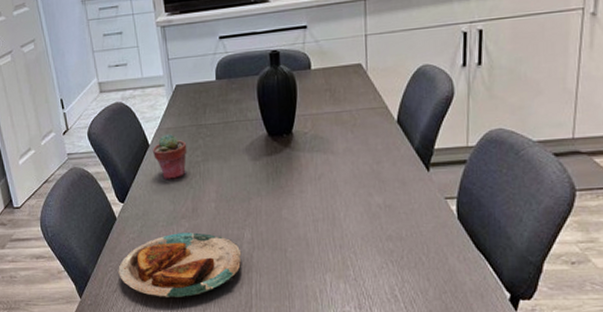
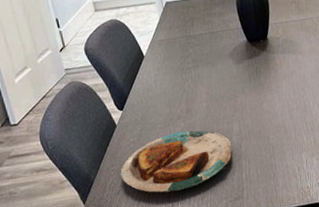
potted succulent: present [152,134,188,179] -> none [147,45,179,86]

